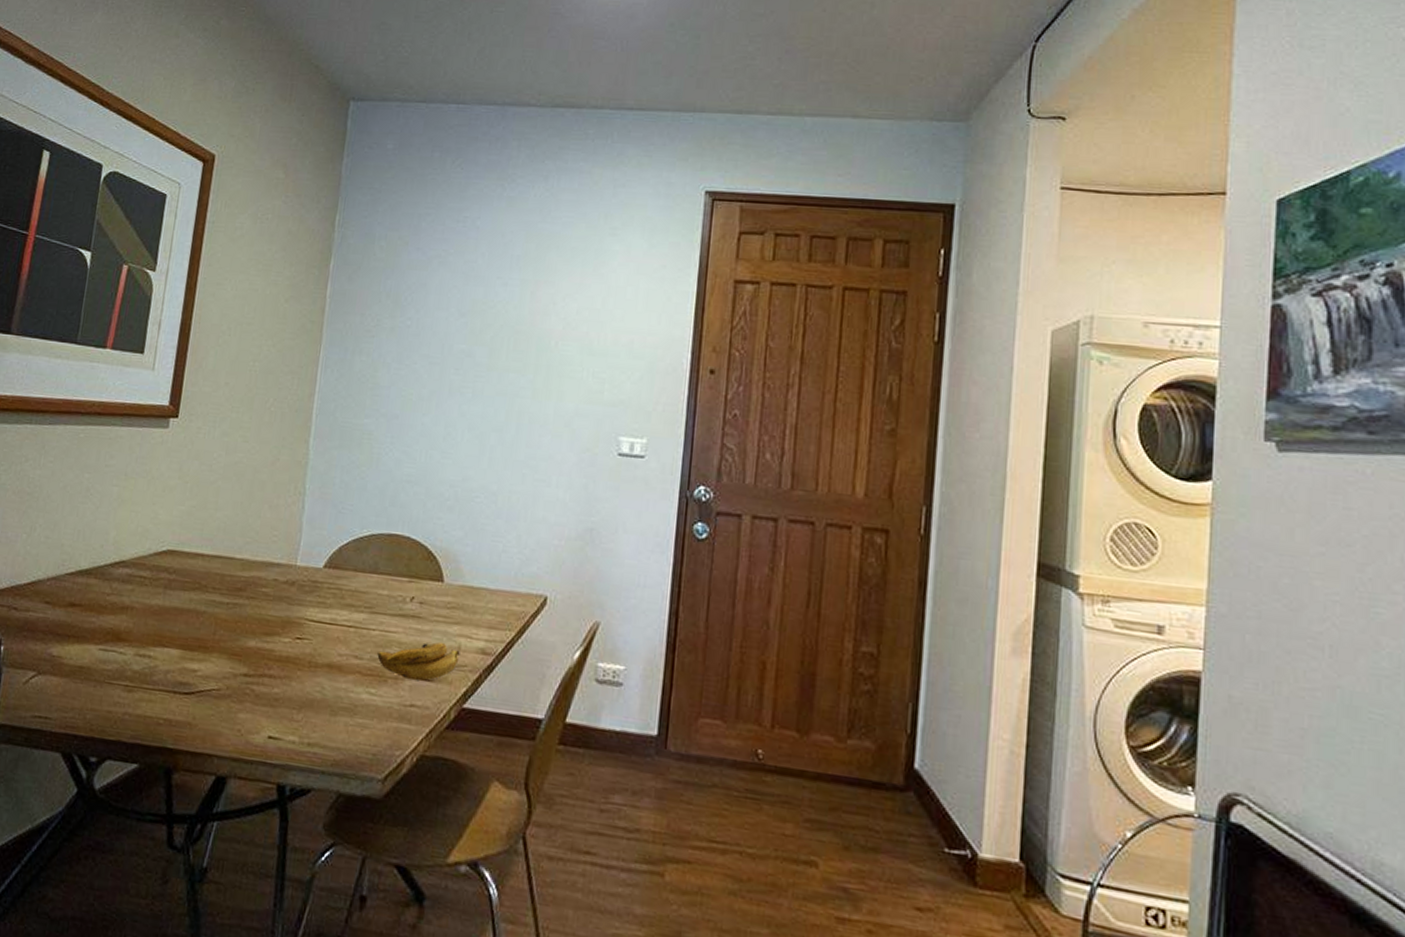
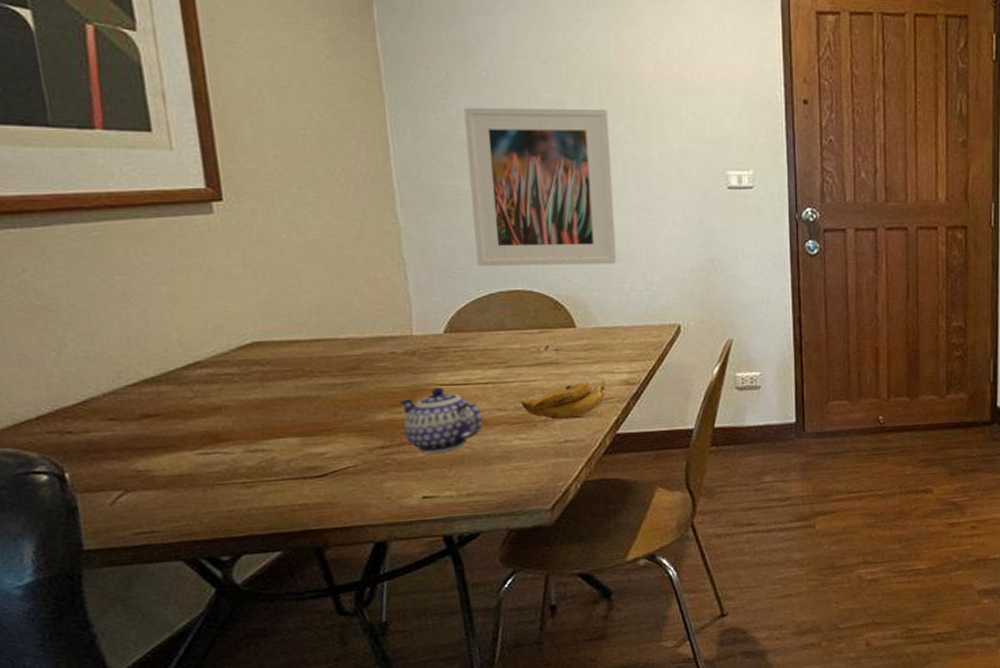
teapot: none [267,622,340,693] -> present [399,388,483,453]
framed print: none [366,352,512,520] -> present [464,107,617,267]

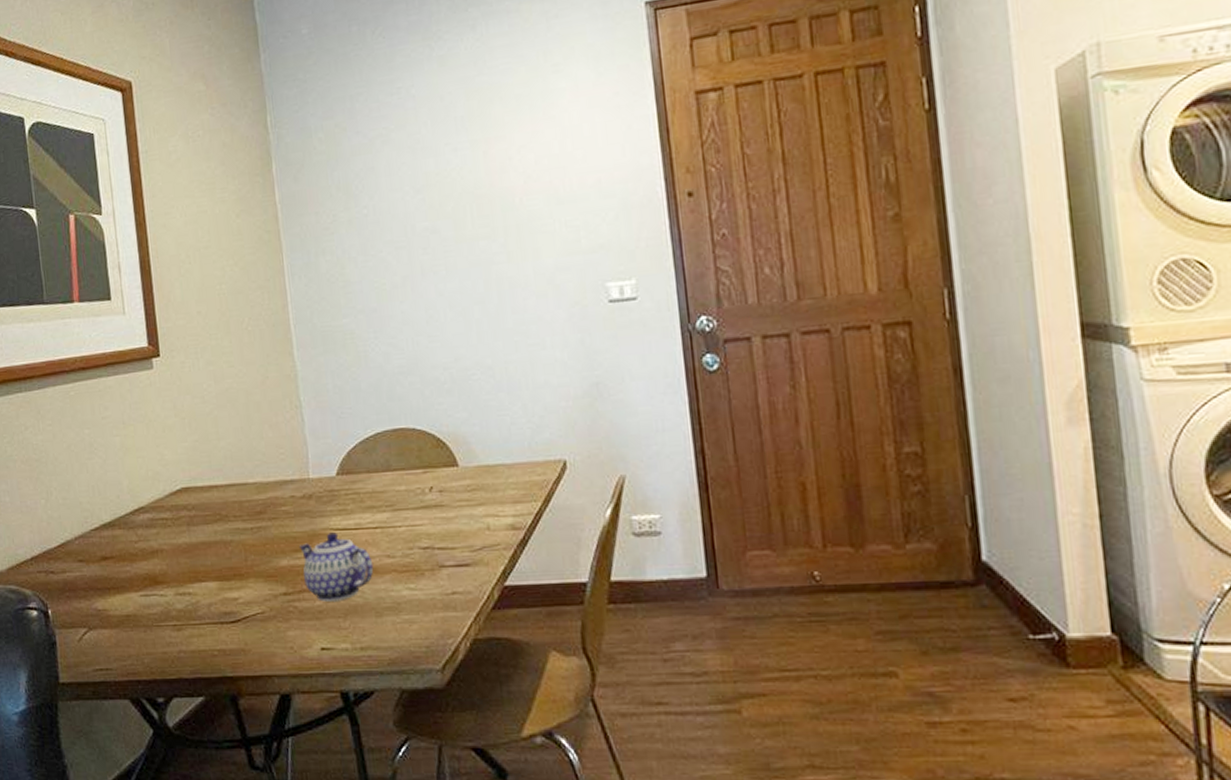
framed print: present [464,107,617,267] -> none [349,232,496,406]
banana: present [521,381,605,419] -> none [408,525,491,568]

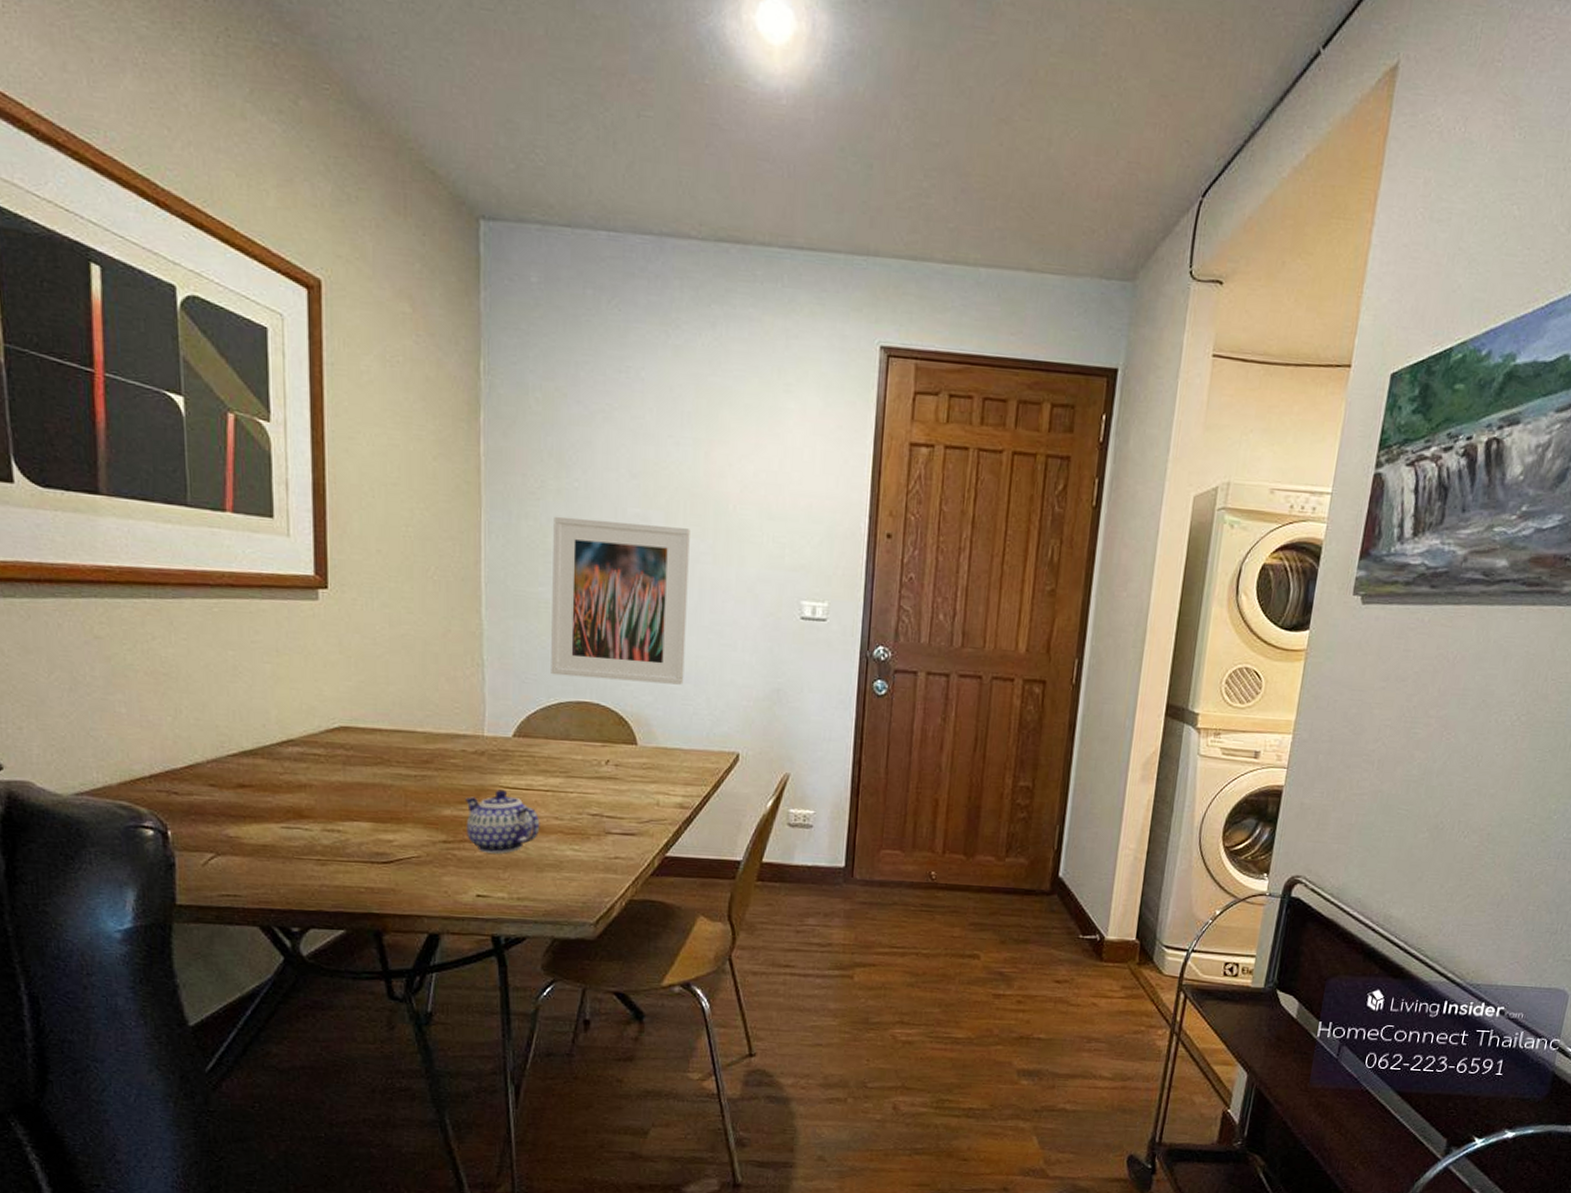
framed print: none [349,232,496,406] -> present [551,516,690,685]

